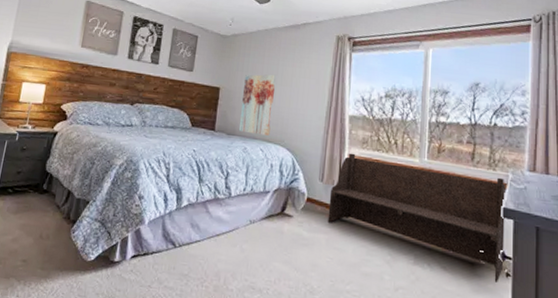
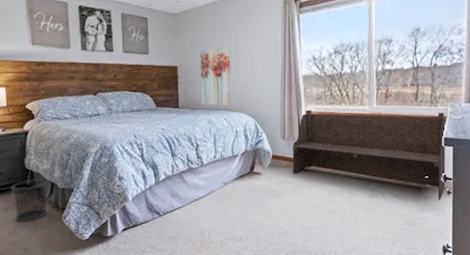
waste bin: none [22,183,66,230] -> present [11,178,49,222]

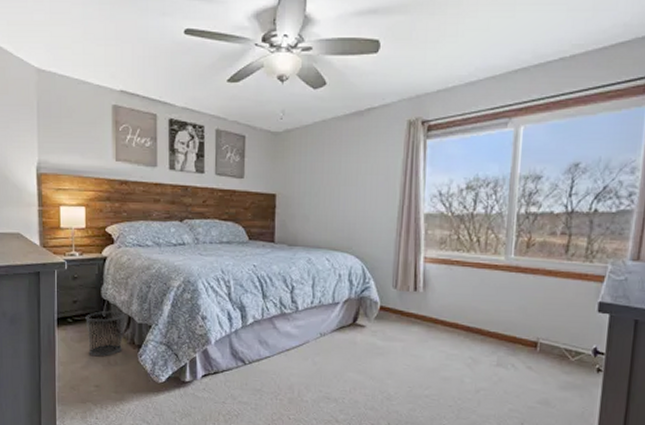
wall art: present [200,46,231,106] -> none [300,173,340,244]
bench: present [292,109,446,200] -> none [403,255,603,378]

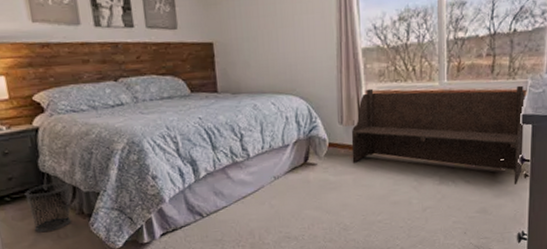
bench: none [403,255,603,378] -> present [351,85,525,185]

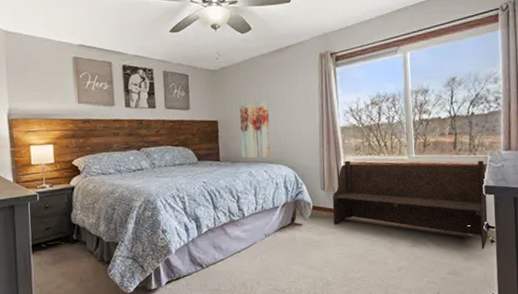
waste bin: present [25,182,72,233] -> none [58,232,94,276]
wall art: none [239,15,279,89] -> present [240,100,271,159]

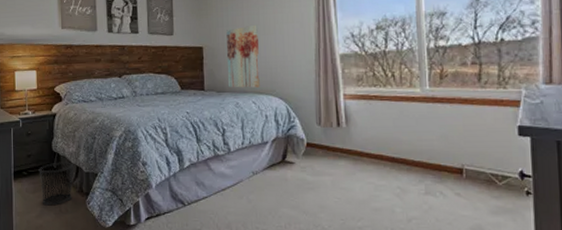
waste bin: none [58,232,94,276] -> present [38,162,74,206]
bench: present [332,160,489,249] -> none [329,92,523,202]

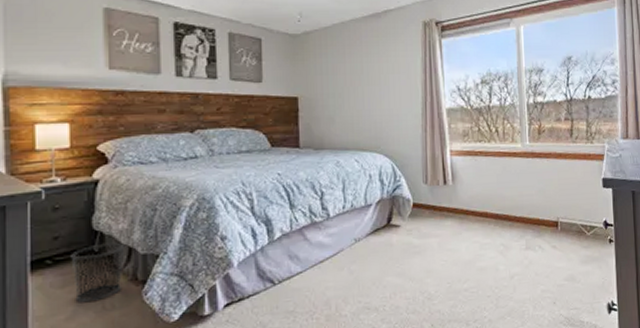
wall art: present [227,24,260,88] -> none [326,73,363,145]

